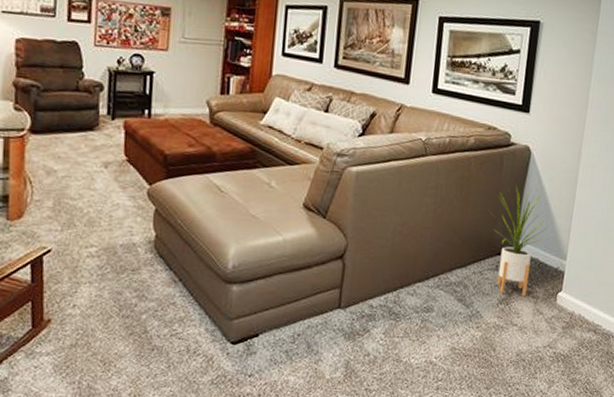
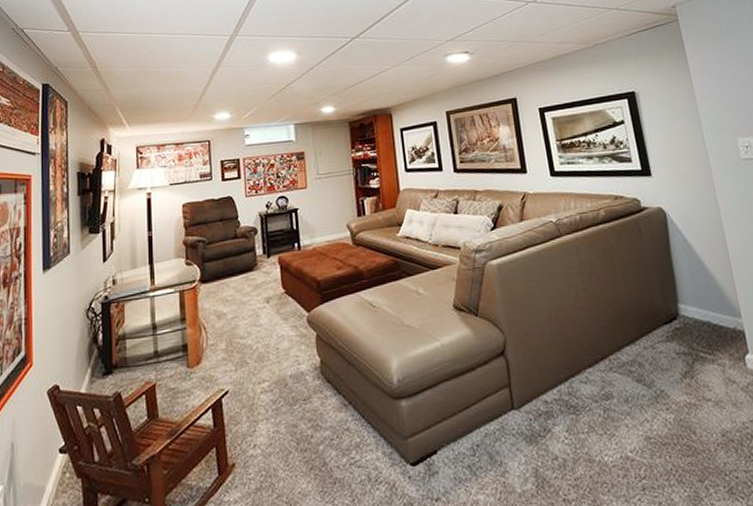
house plant: present [488,184,550,297] -> none [640,247,716,366]

